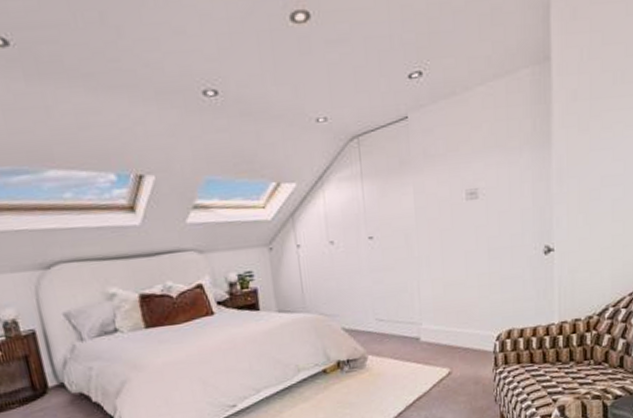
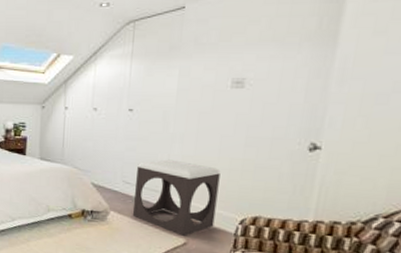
footstool: none [388,285,474,367] -> present [132,159,221,237]

